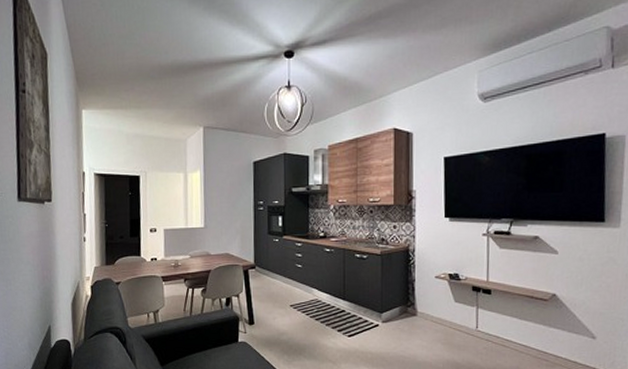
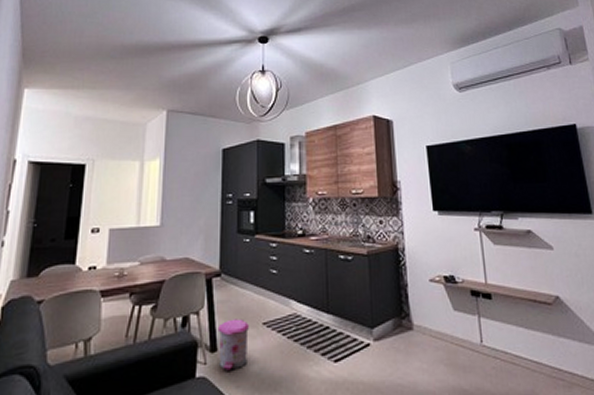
trash can: none [254,301,279,340] -> present [218,318,249,372]

